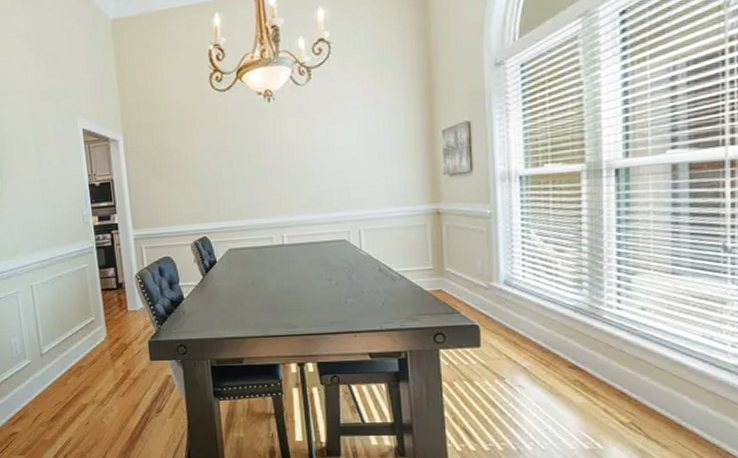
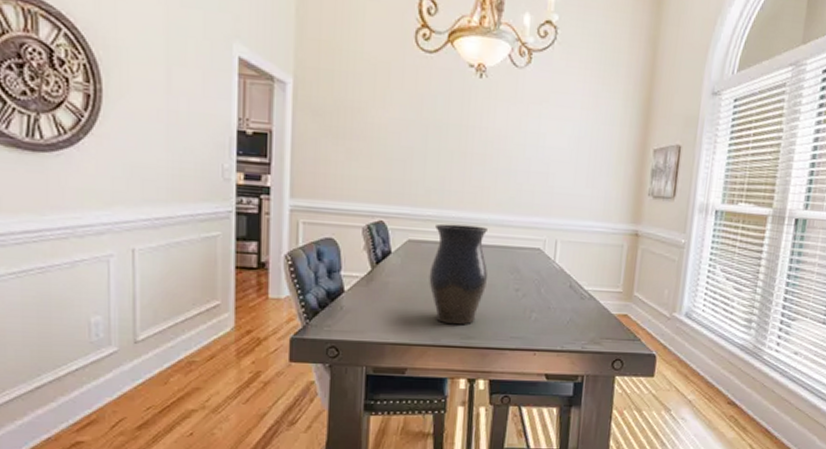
vase: none [250,228,302,317] -> present [429,223,488,325]

